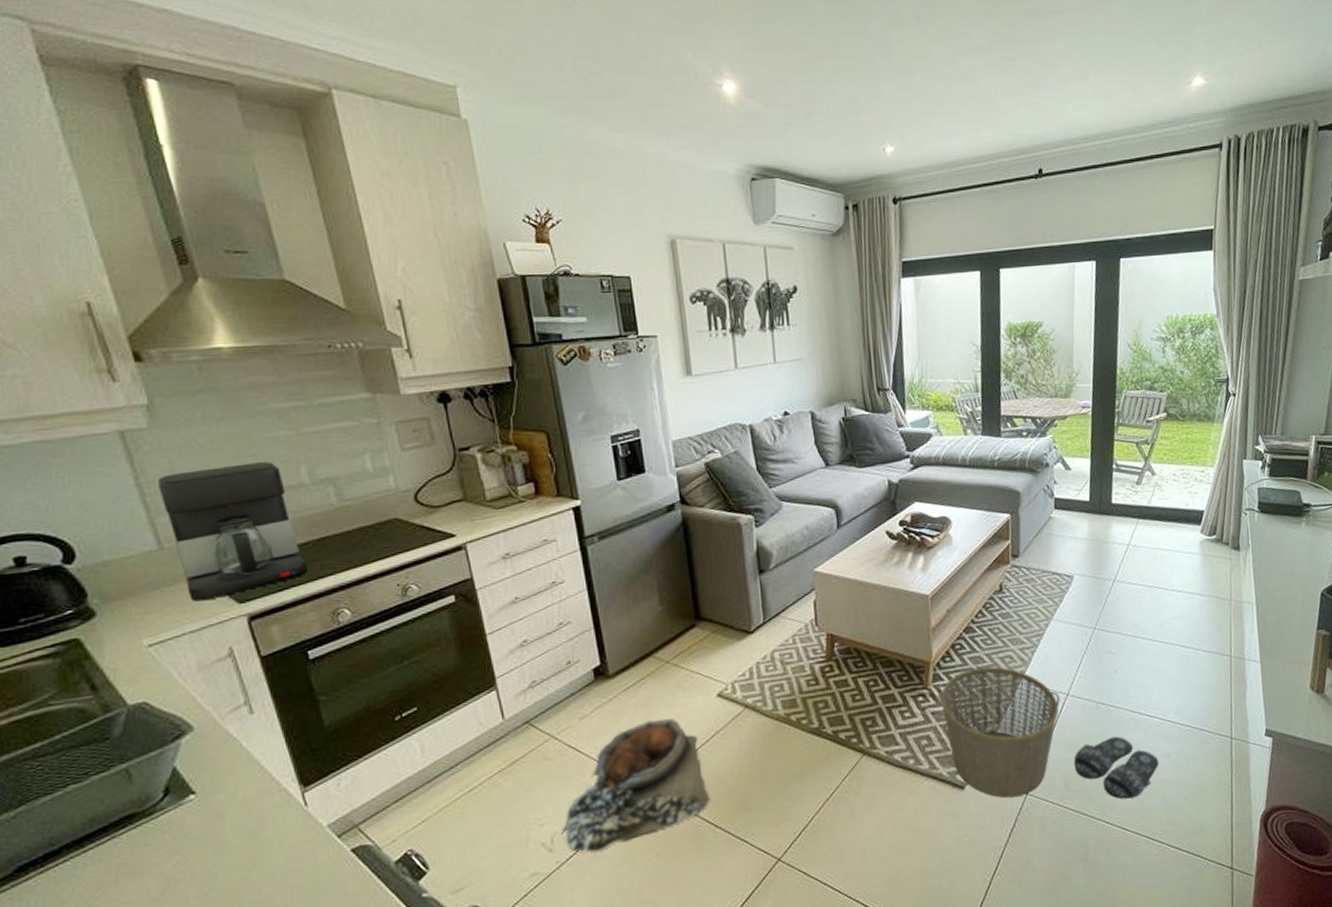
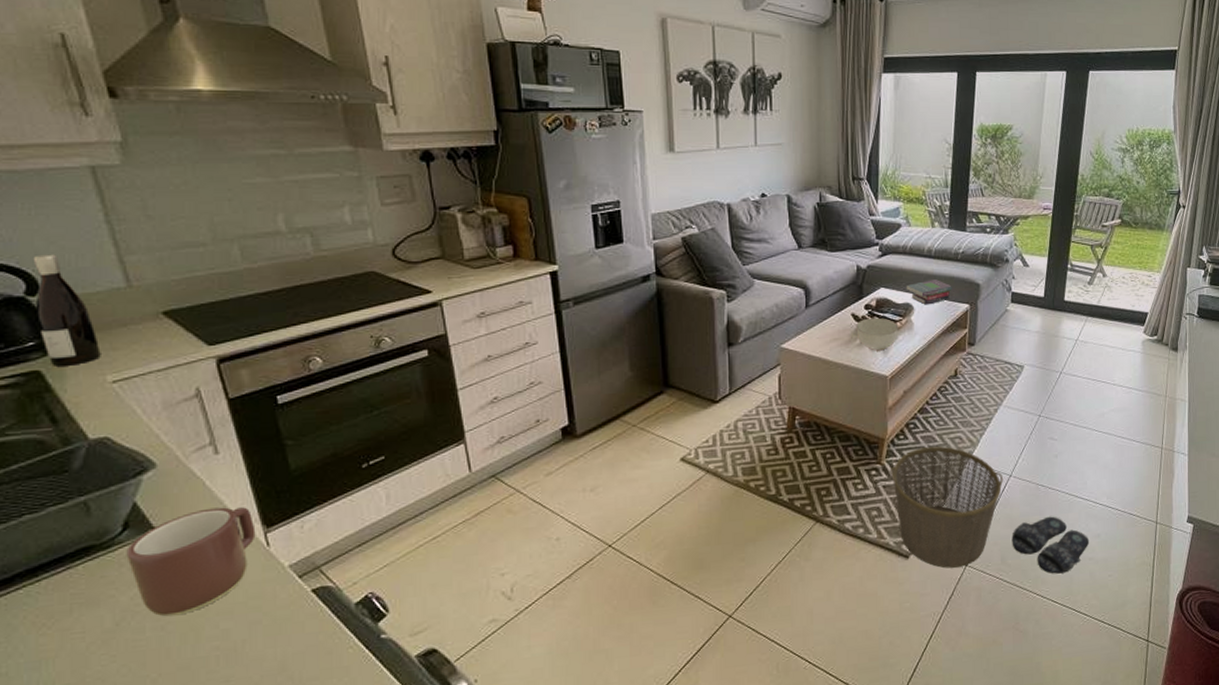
bottle: none [68,521,136,633] -> present [33,254,101,366]
coffee maker: present [158,462,309,602] -> none [129,207,281,341]
mug: none [168,767,294,884] -> present [126,507,256,617]
dog bed: present [562,719,711,852] -> none [522,479,668,601]
bowl: none [891,533,937,570] -> present [856,317,899,351]
books: none [941,489,991,518] -> present [906,279,952,305]

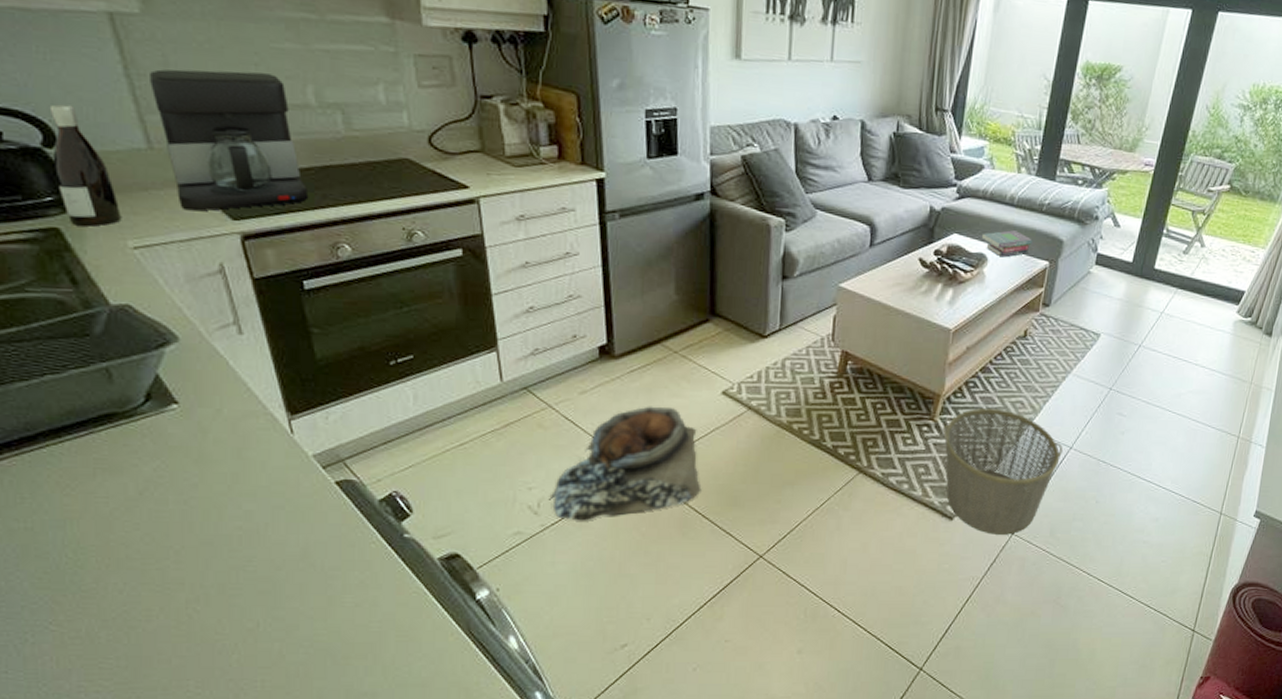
mug: present [126,507,256,617] -> none [149,388,280,492]
coffee maker: none [129,207,281,341] -> present [150,69,309,211]
dog bed: none [522,479,668,601] -> present [549,406,702,521]
bowl: present [856,317,899,351] -> none [922,264,969,302]
slippers: present [1012,516,1089,574] -> none [1064,494,1146,553]

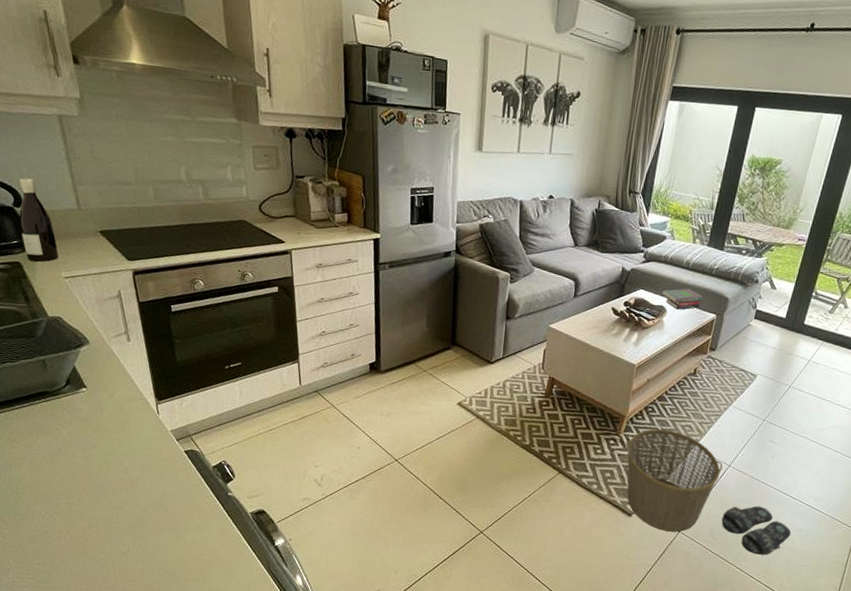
coffee maker: present [150,69,309,211] -> none [81,154,178,254]
dog bed: present [549,406,702,521] -> none [329,410,439,494]
slippers: none [1064,494,1146,553] -> present [722,506,791,555]

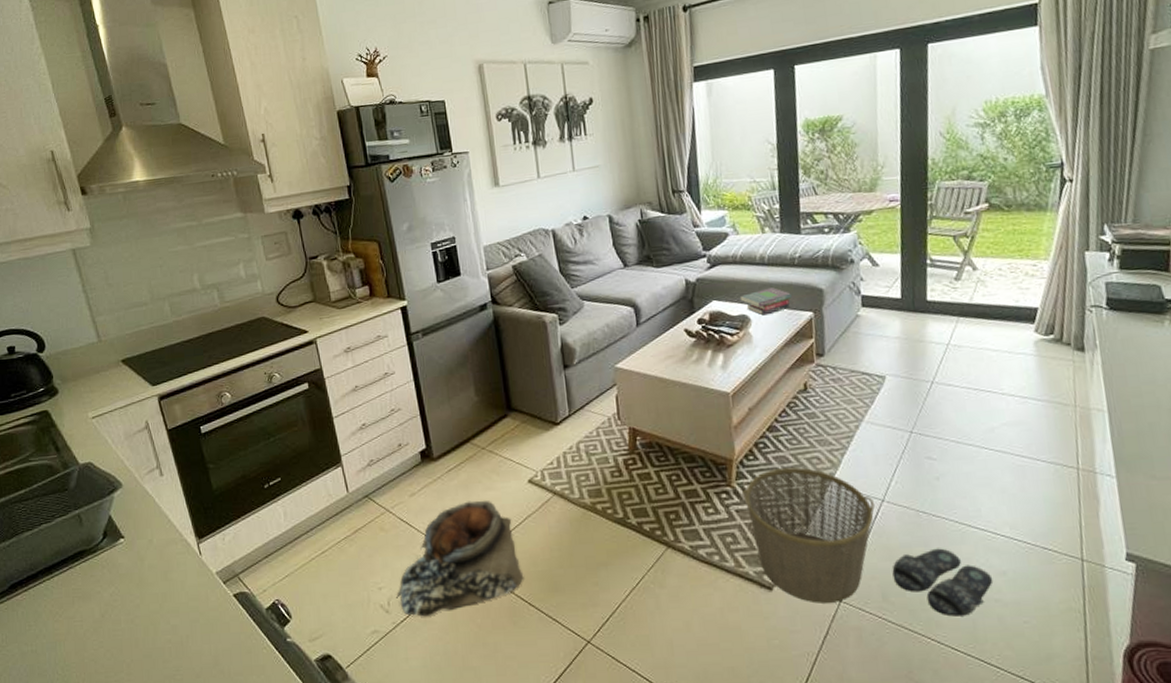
bottle: present [19,177,59,262] -> none [40,319,84,407]
dog bed: none [329,410,439,494] -> present [397,500,524,617]

